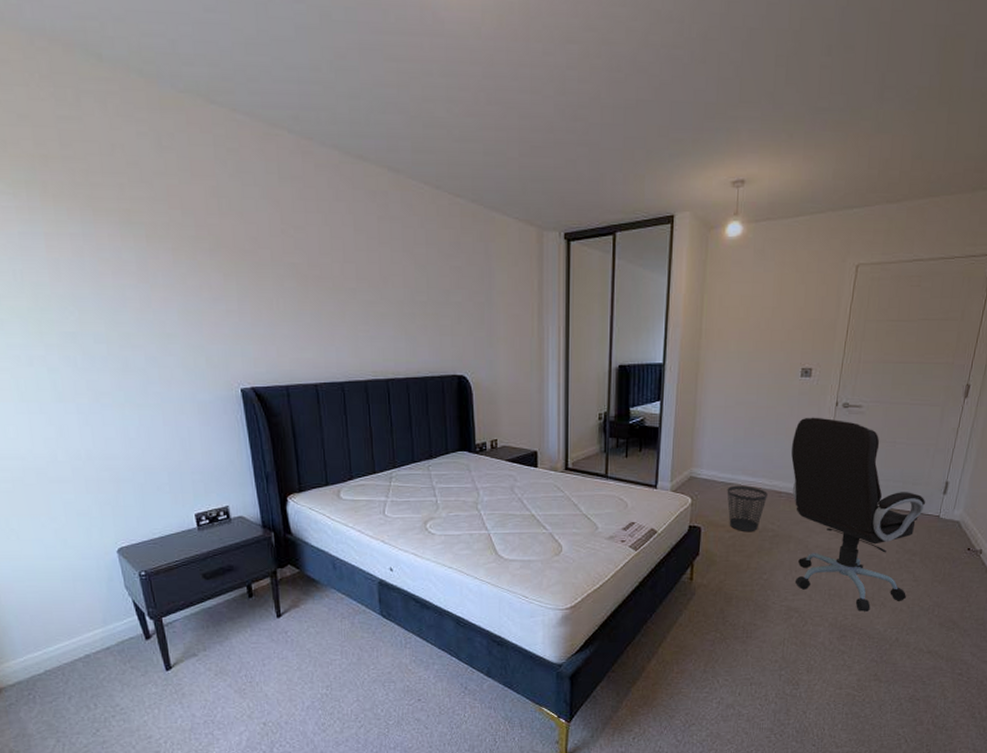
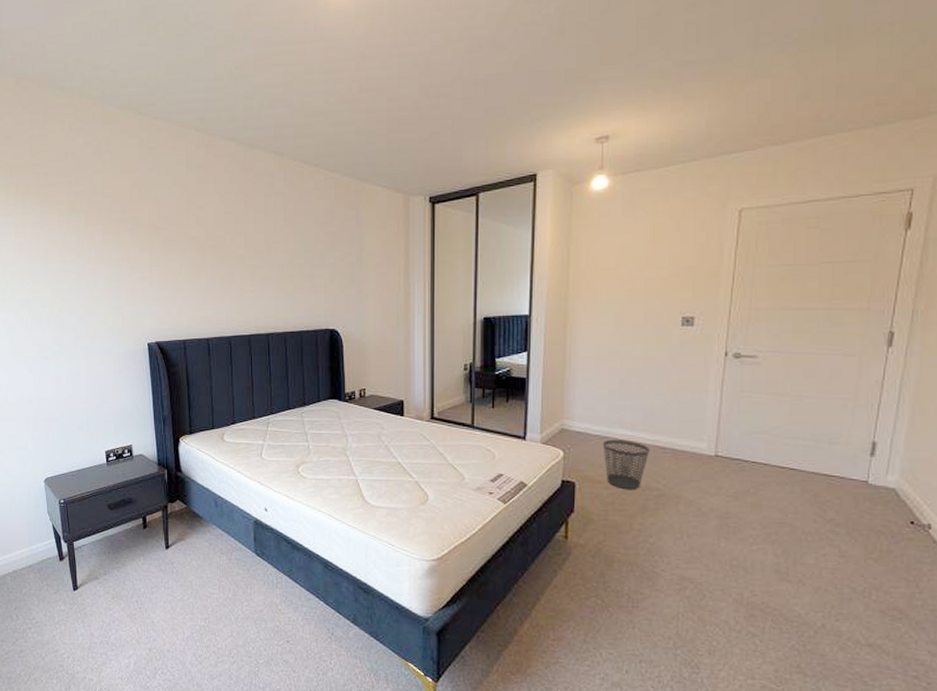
office chair: present [791,417,926,612] -> none [675,368,848,589]

